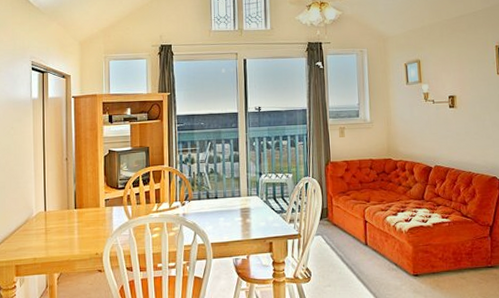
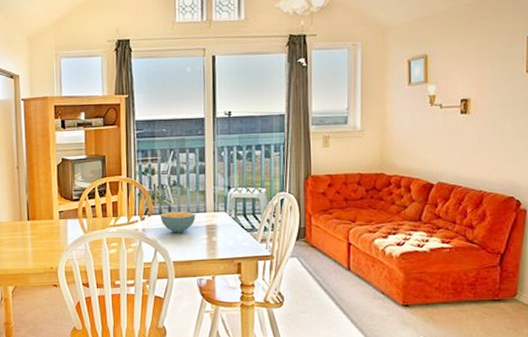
cereal bowl: none [199,196,231,217] -> present [160,211,196,233]

